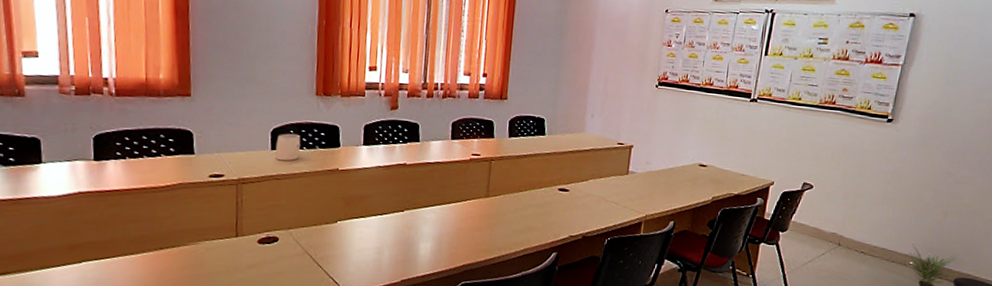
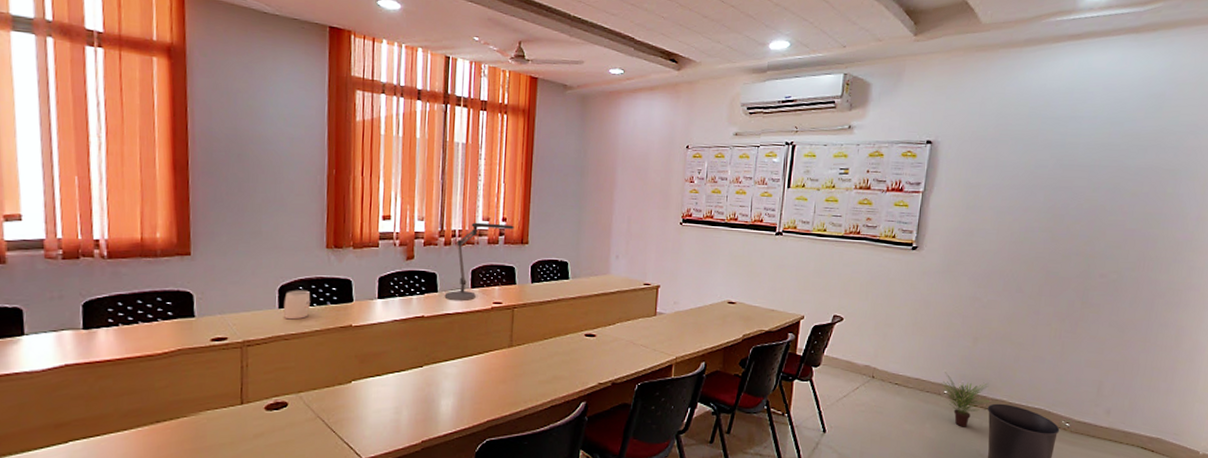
desk lamp: none [427,76,494,152] -> present [445,222,514,302]

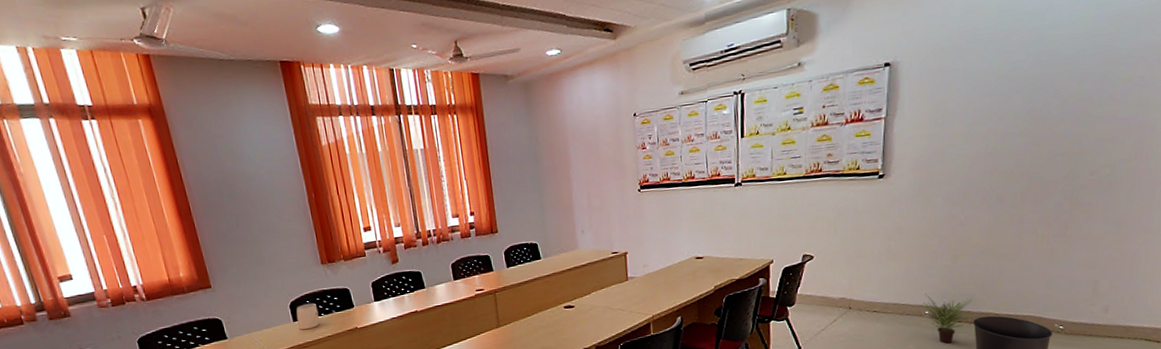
desk lamp: present [445,222,514,302] -> none [432,217,483,295]

